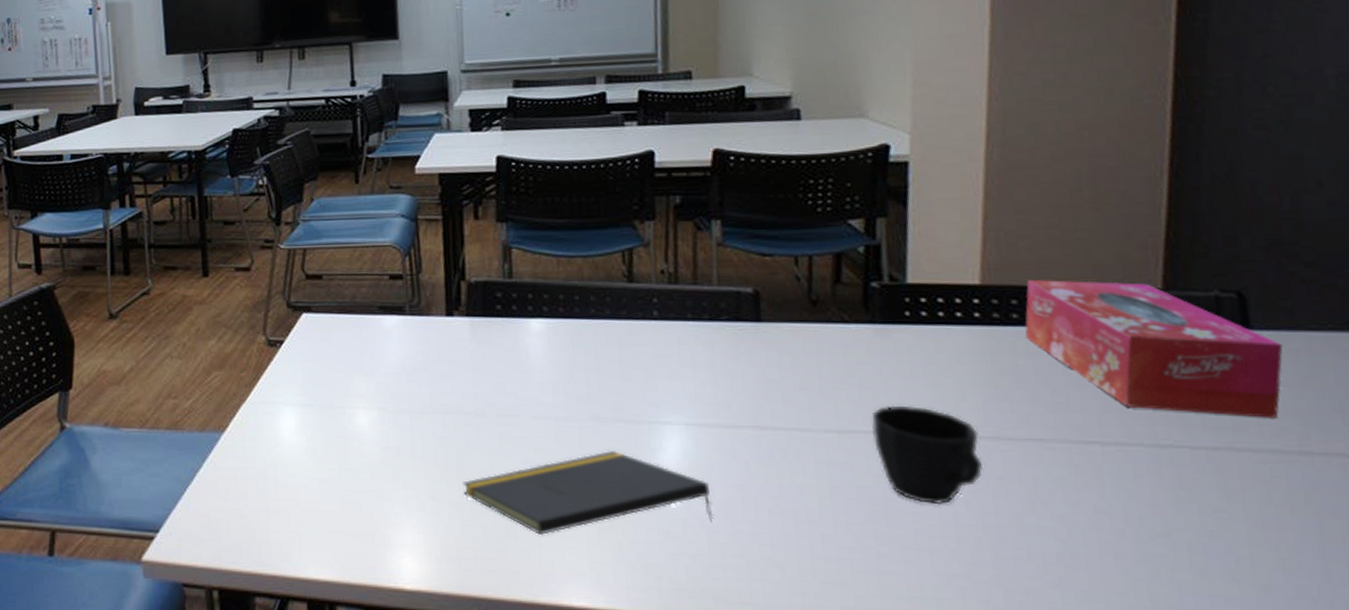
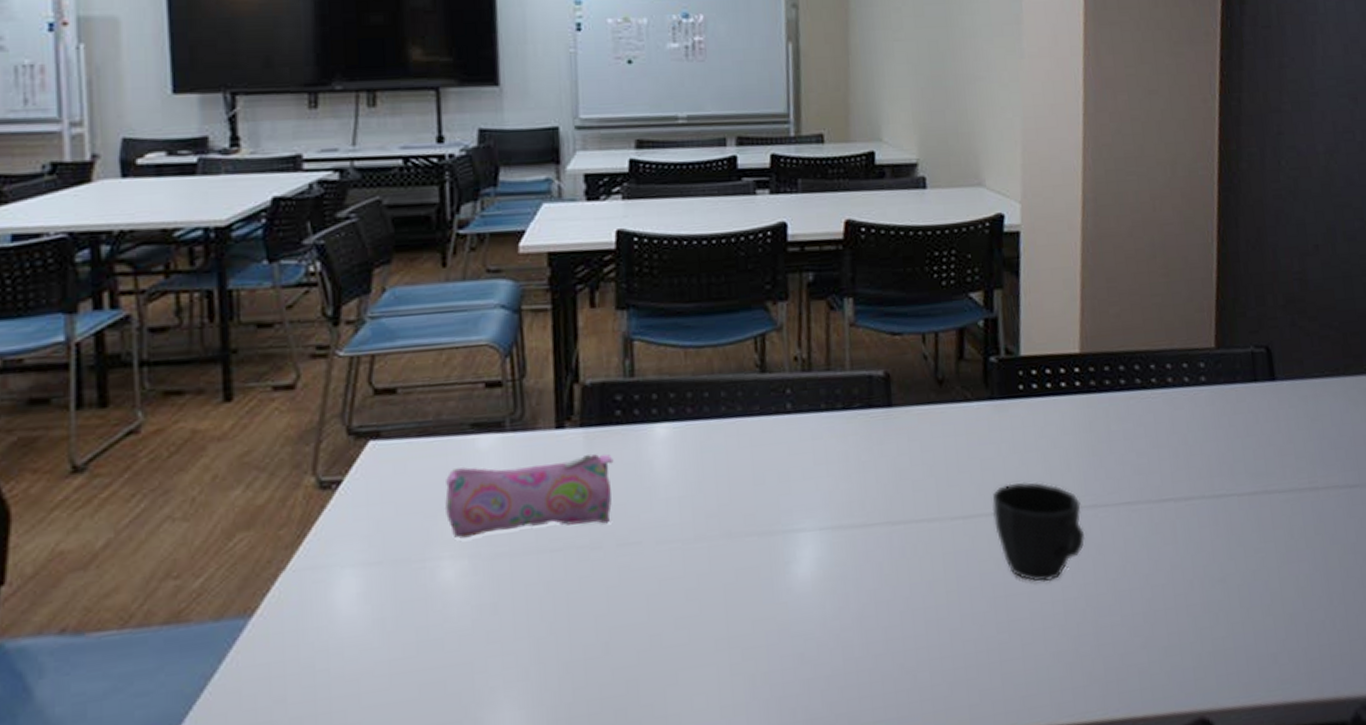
pencil case: none [359,340,495,397] -> present [444,454,614,539]
notepad: present [462,451,713,535] -> none [574,569,848,684]
tissue box: present [1024,279,1283,418] -> none [1115,343,1297,463]

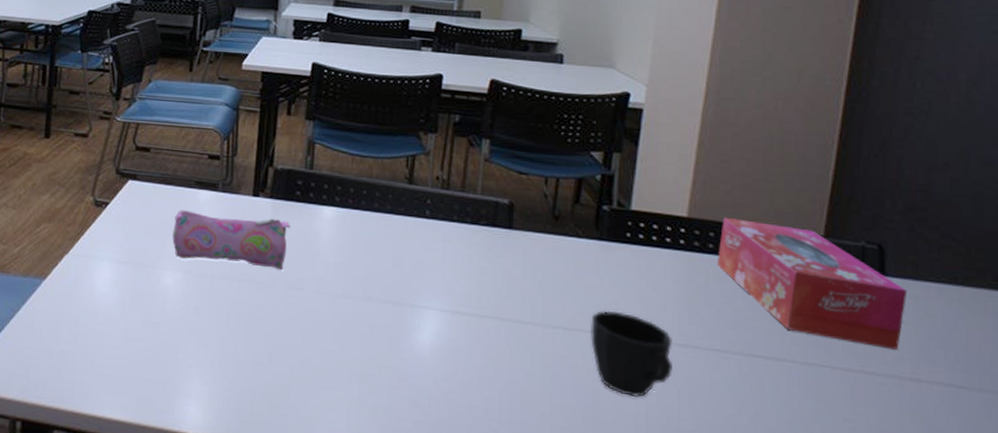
tissue box: none [1115,343,1297,463] -> present [716,217,908,350]

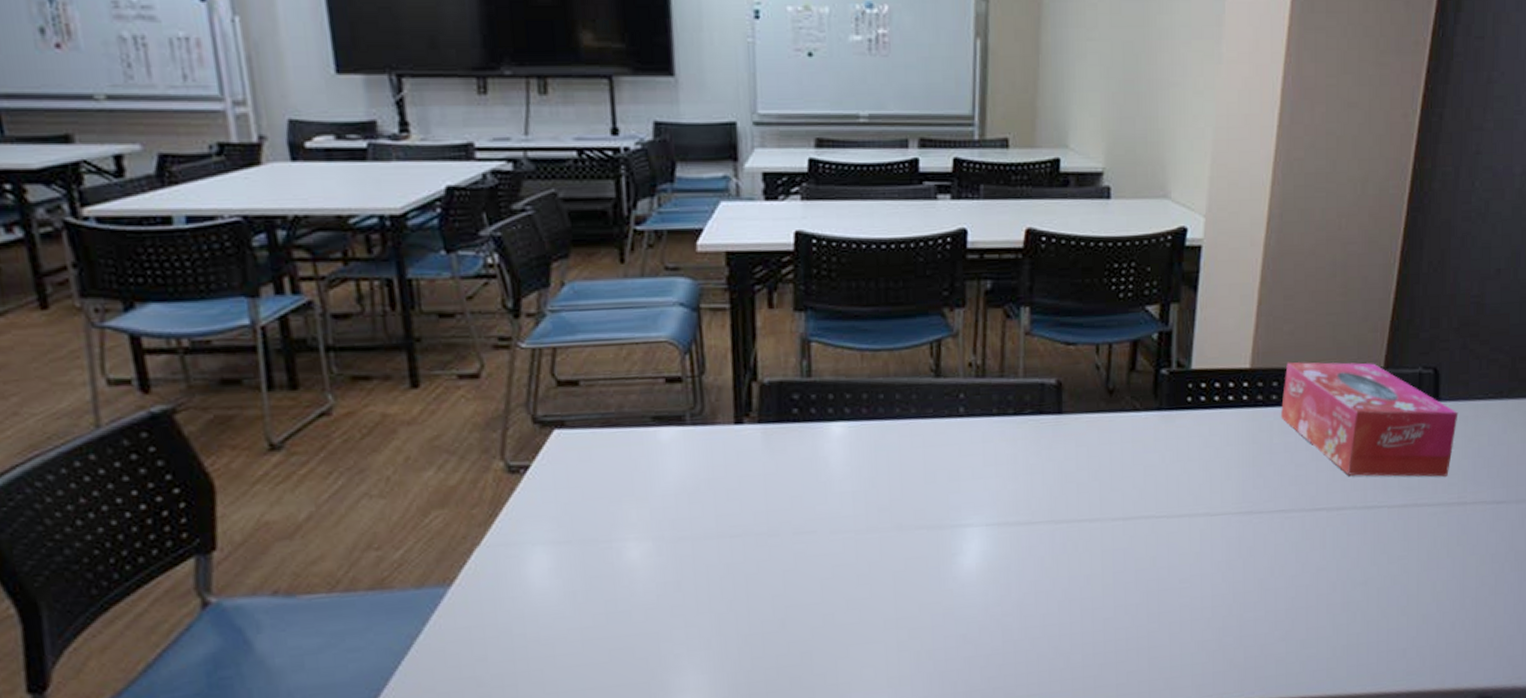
pencil case: present [171,210,291,270] -> none [628,449,791,523]
cup: present [589,310,674,398] -> none [1151,488,1239,580]

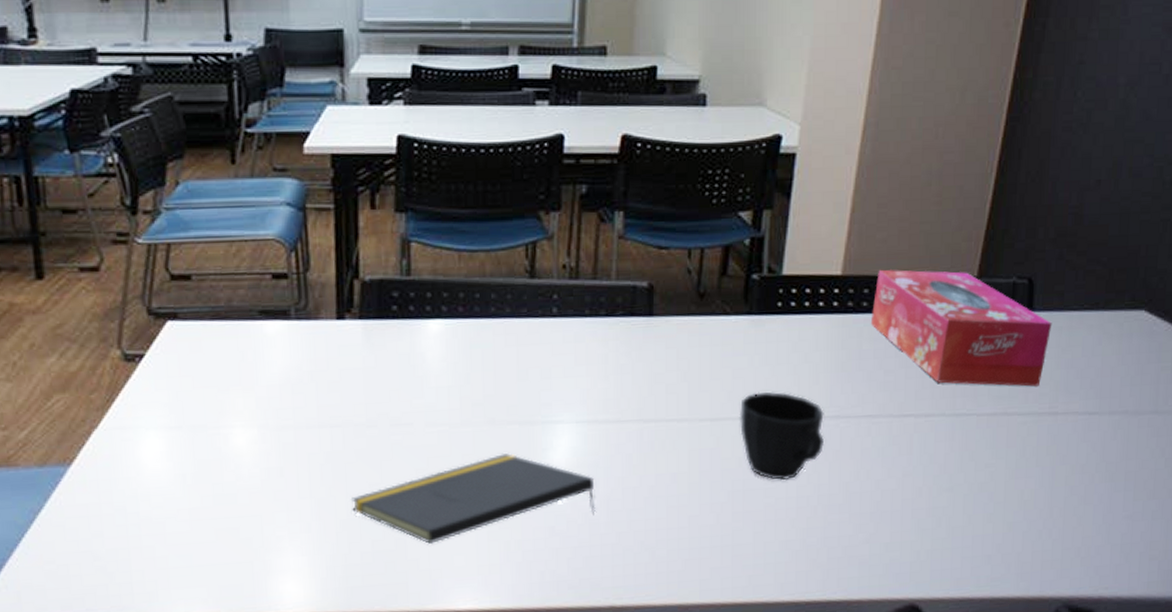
notepad: none [752,559,1008,657] -> present [350,453,596,544]
cup: none [1151,488,1239,580] -> present [739,391,825,481]

